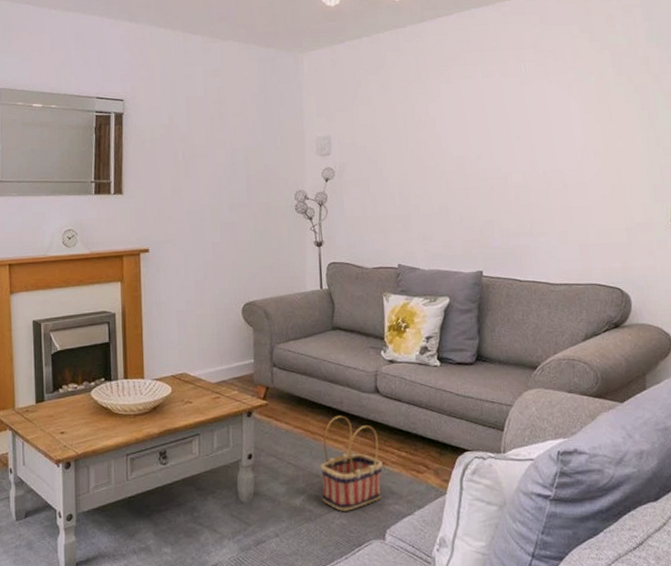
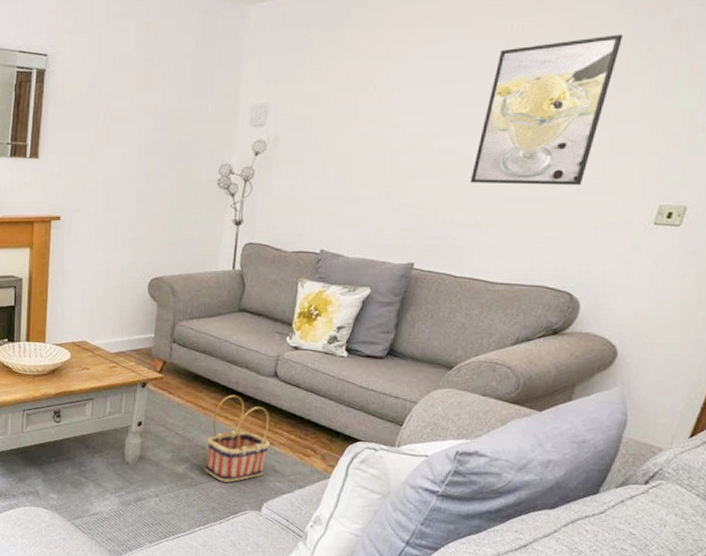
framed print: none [514,70,608,196] -> present [469,34,623,186]

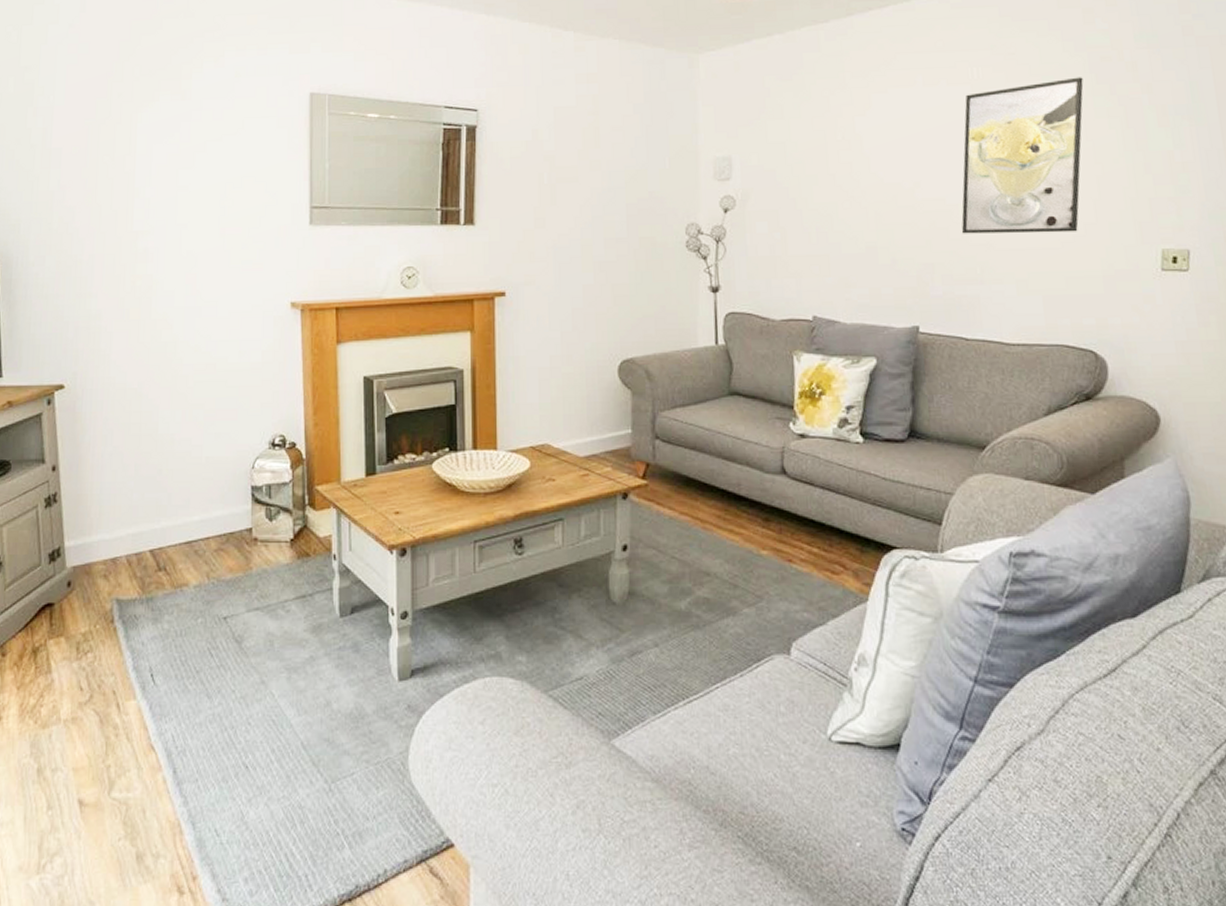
basket: present [204,394,270,482] -> none [712,500,789,618]

